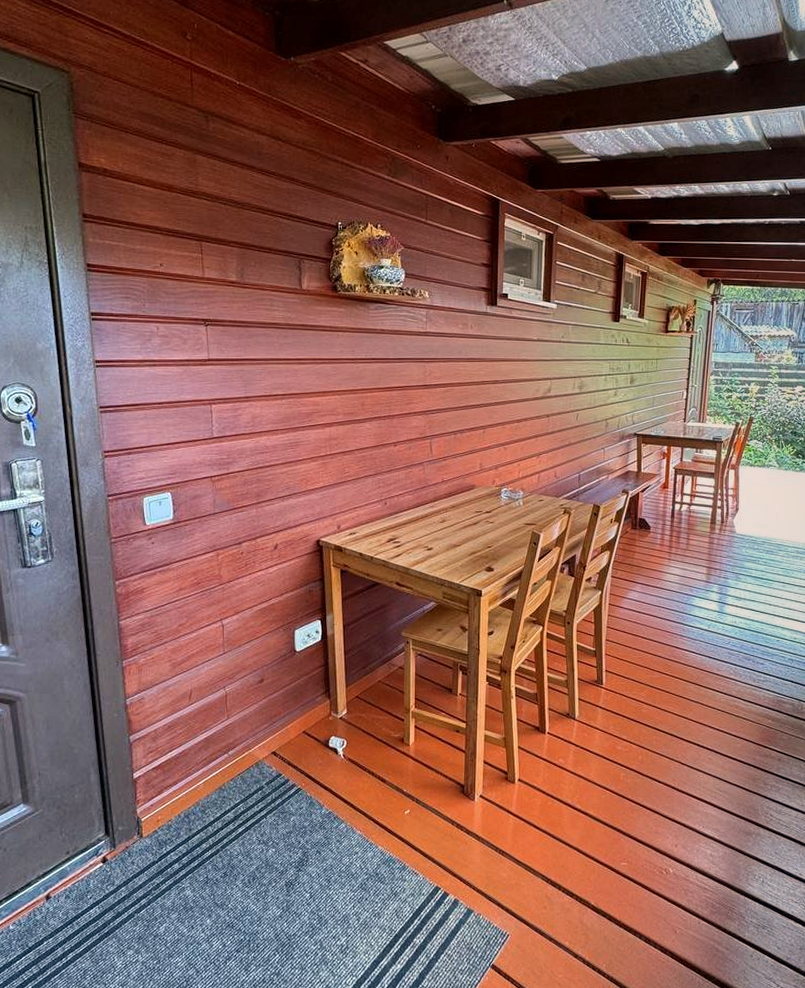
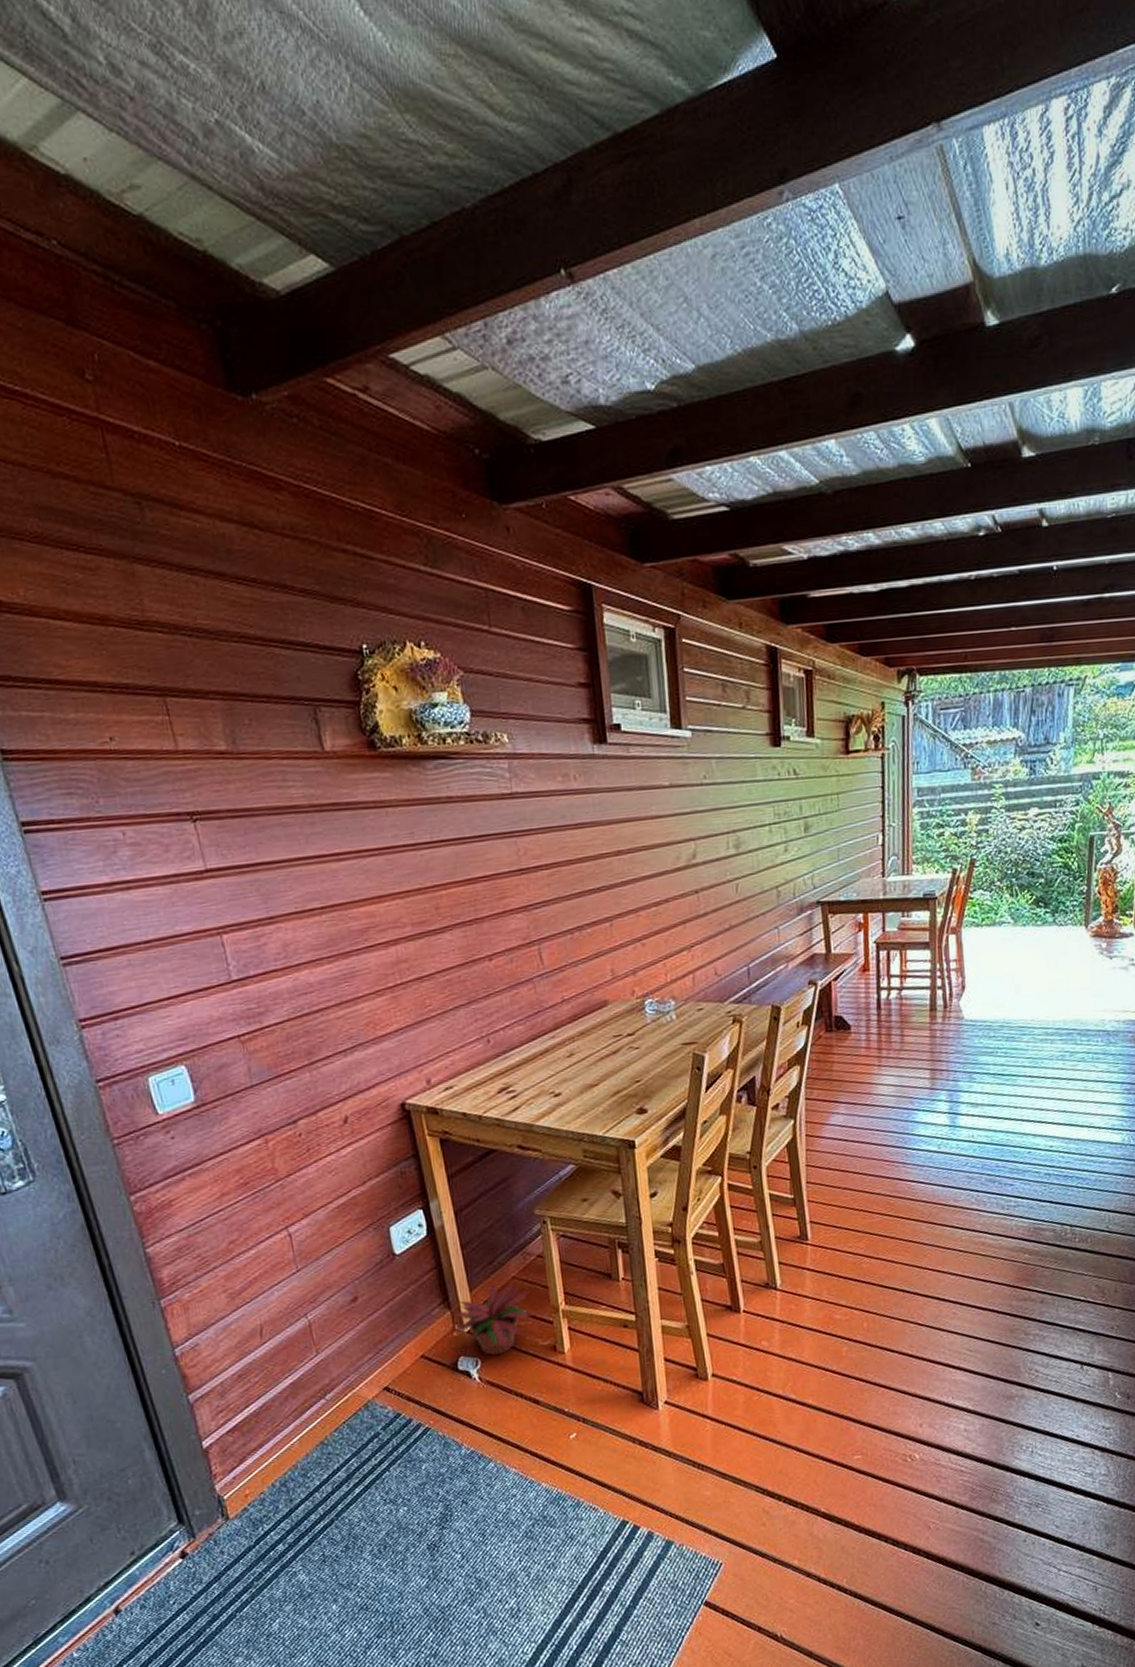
potted plant: none [328,682,392,740] -> present [451,1278,535,1356]

